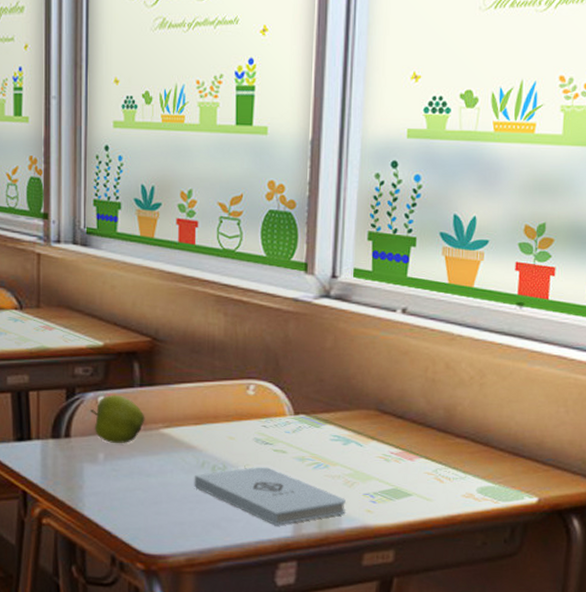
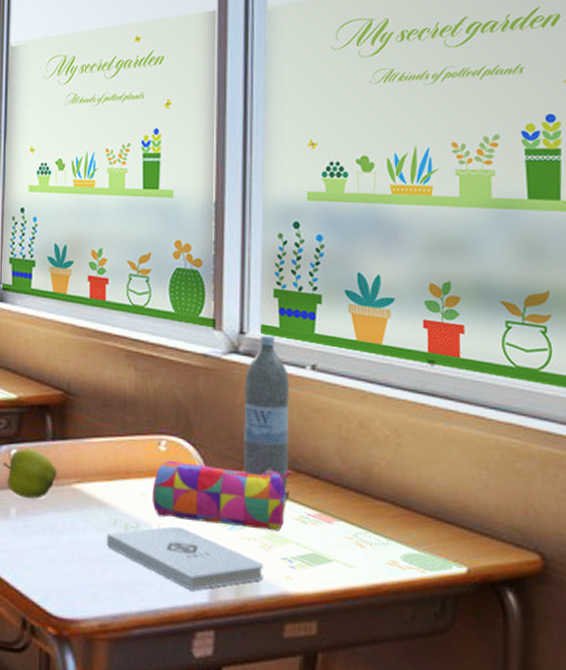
pencil case: none [240,404,377,469] -> present [152,460,292,531]
water bottle: none [330,279,379,432] -> present [243,335,290,492]

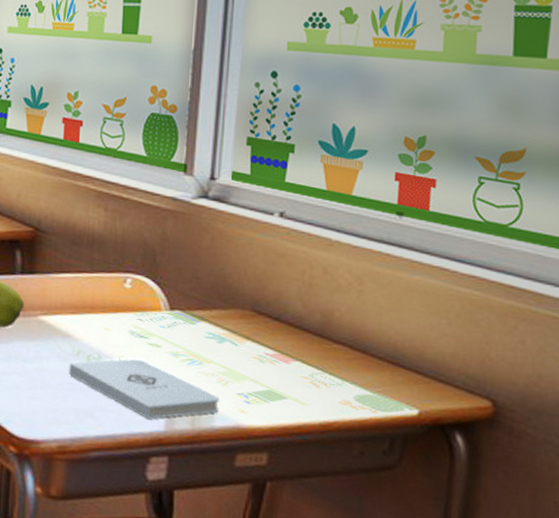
pencil case: present [152,460,292,531] -> none [115,297,253,368]
water bottle: present [243,335,290,492] -> none [205,181,256,332]

